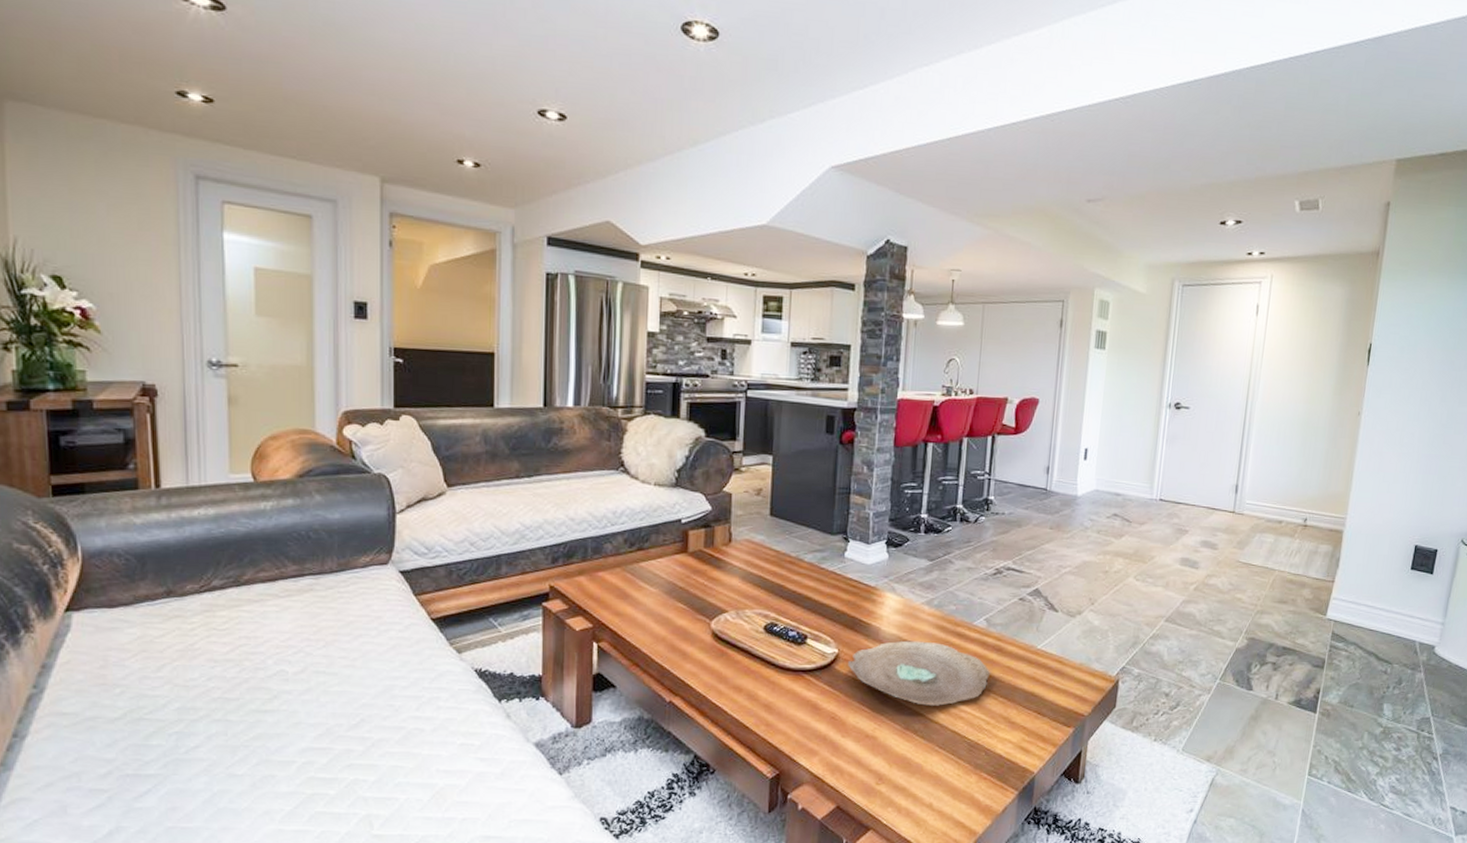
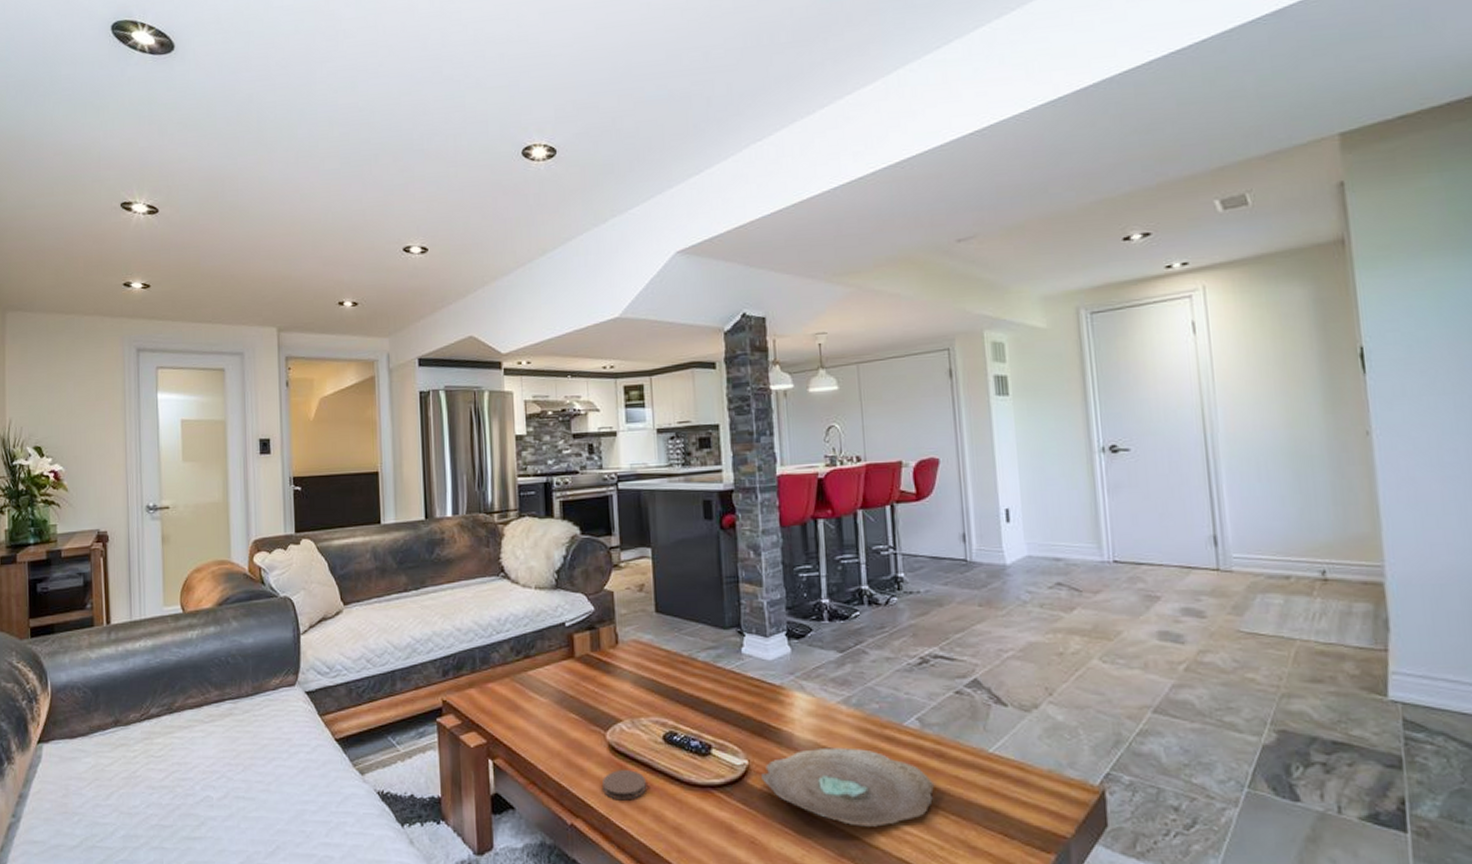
coaster: none [703,655,744,682] -> present [602,770,646,801]

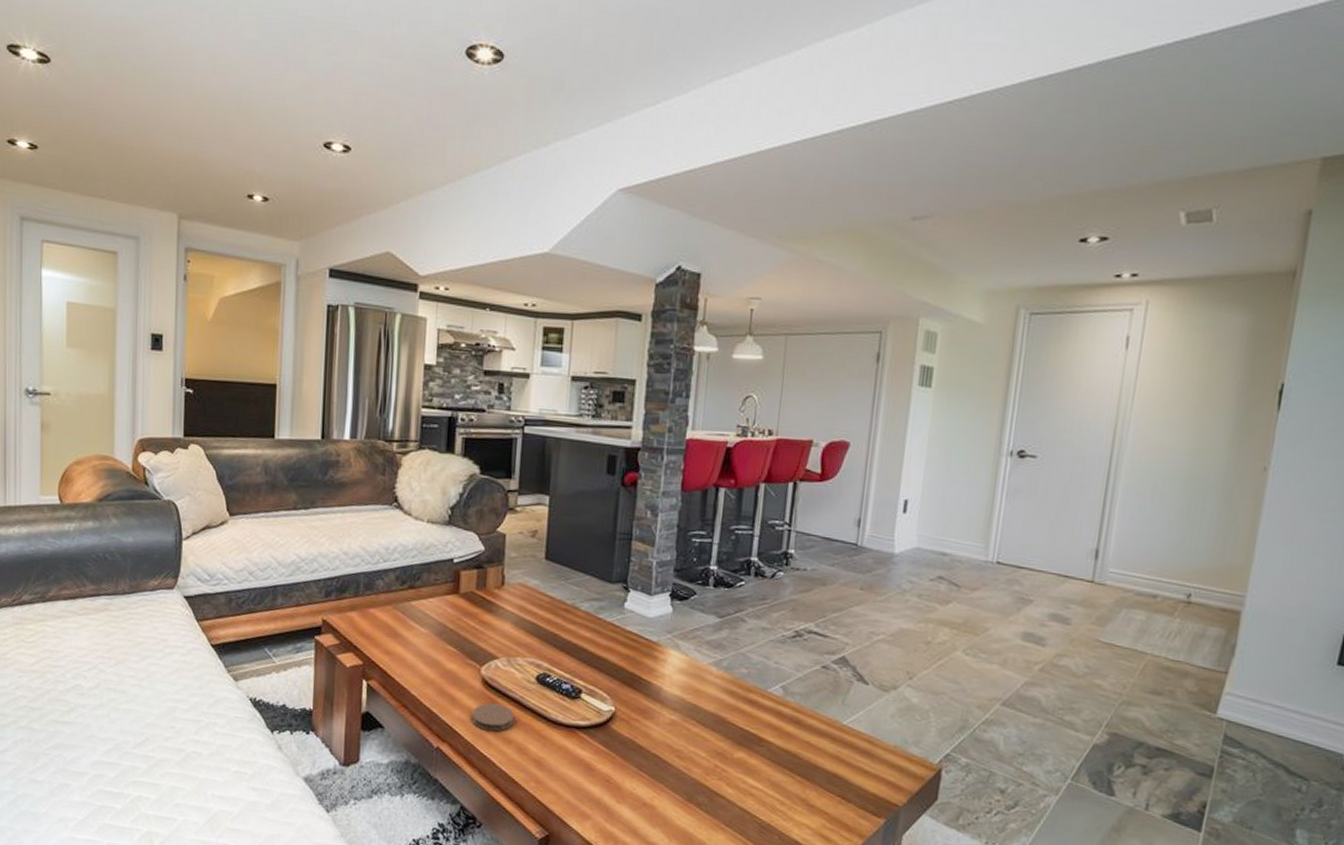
decorative bowl: present [761,747,935,827] -> none [625,703,787,779]

